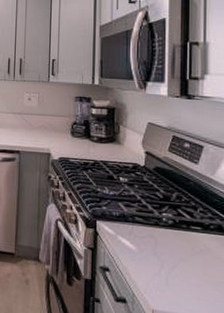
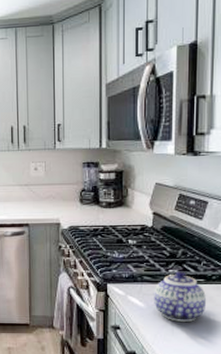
teapot: none [146,215,205,273] -> present [154,271,207,322]

